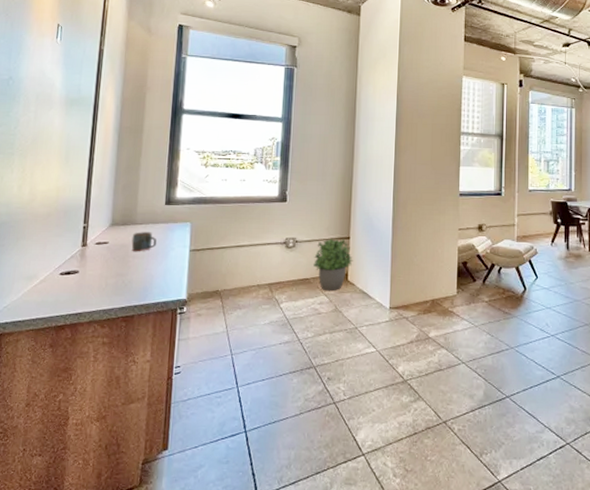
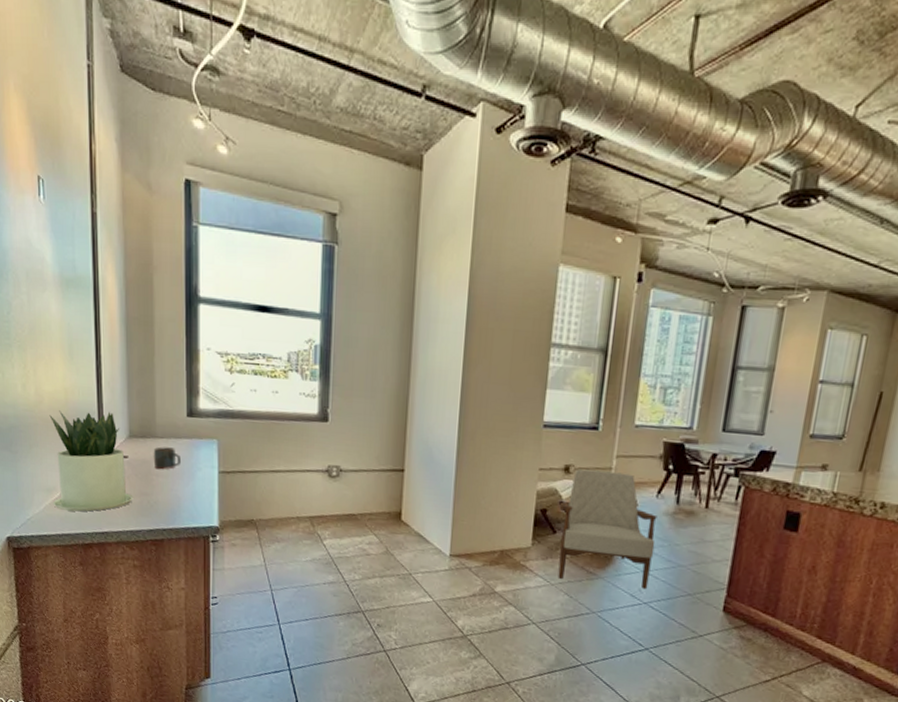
planter: none [31,204,109,296] -> present [49,410,133,512]
potted plant: present [313,238,353,291] -> none [361,469,408,531]
armchair: none [477,227,555,324] -> present [558,469,657,590]

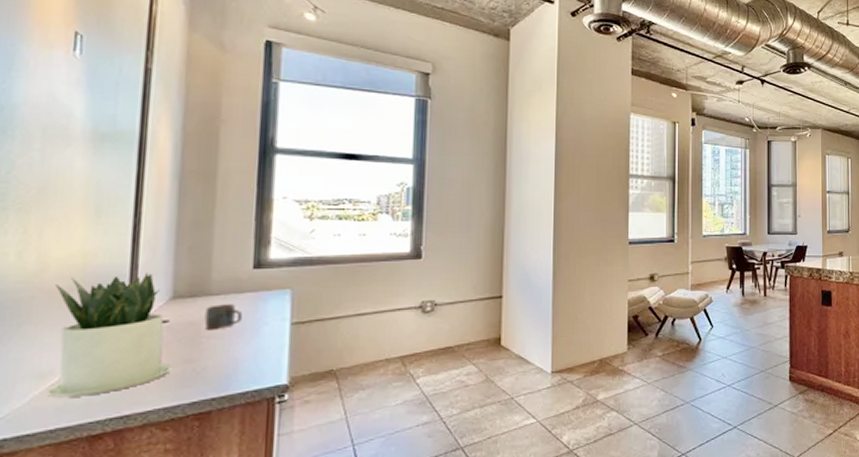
armchair: present [558,469,657,590] -> none [648,276,730,378]

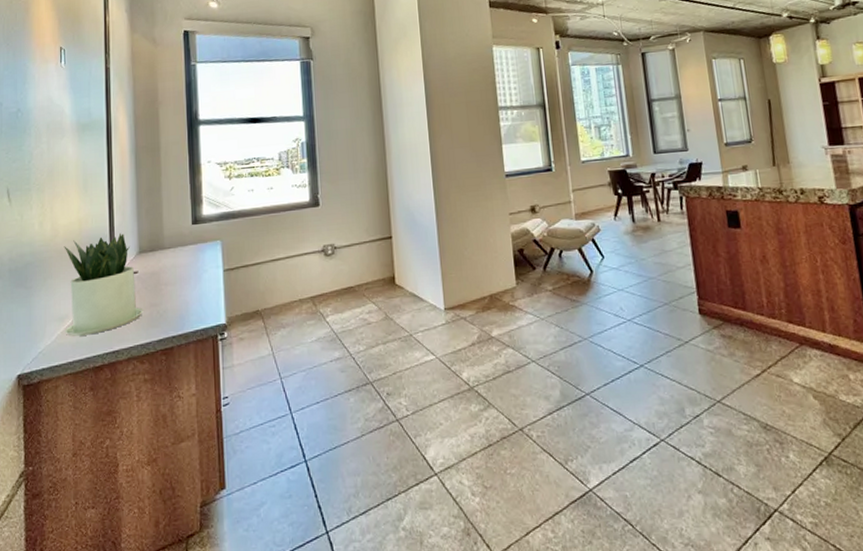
mug: present [204,304,243,331] -> none [161,255,189,279]

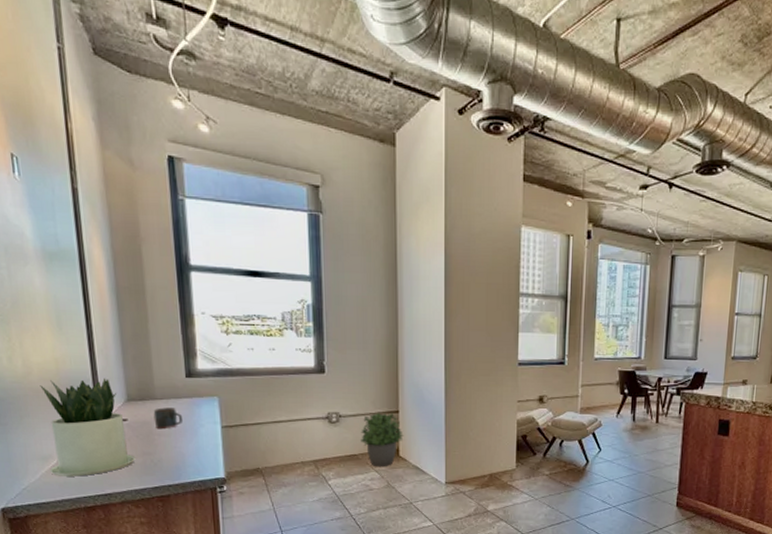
mug: none [161,255,189,279] -> present [153,407,184,430]
potted plant: none [356,238,399,298] -> present [361,412,404,467]

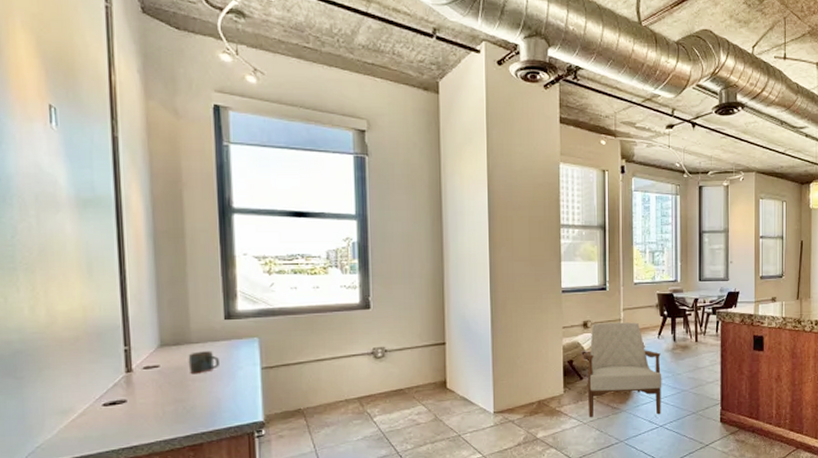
planter: present [40,377,136,477] -> none [64,323,167,431]
potted plant: present [361,412,404,467] -> none [407,344,451,401]
armchair: none [537,398,619,495] -> present [583,322,662,418]

